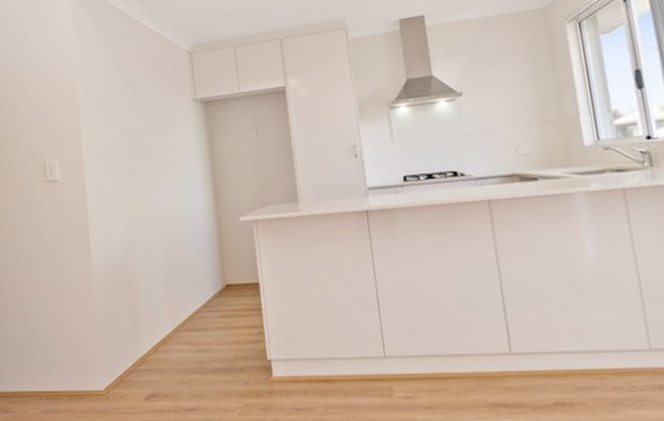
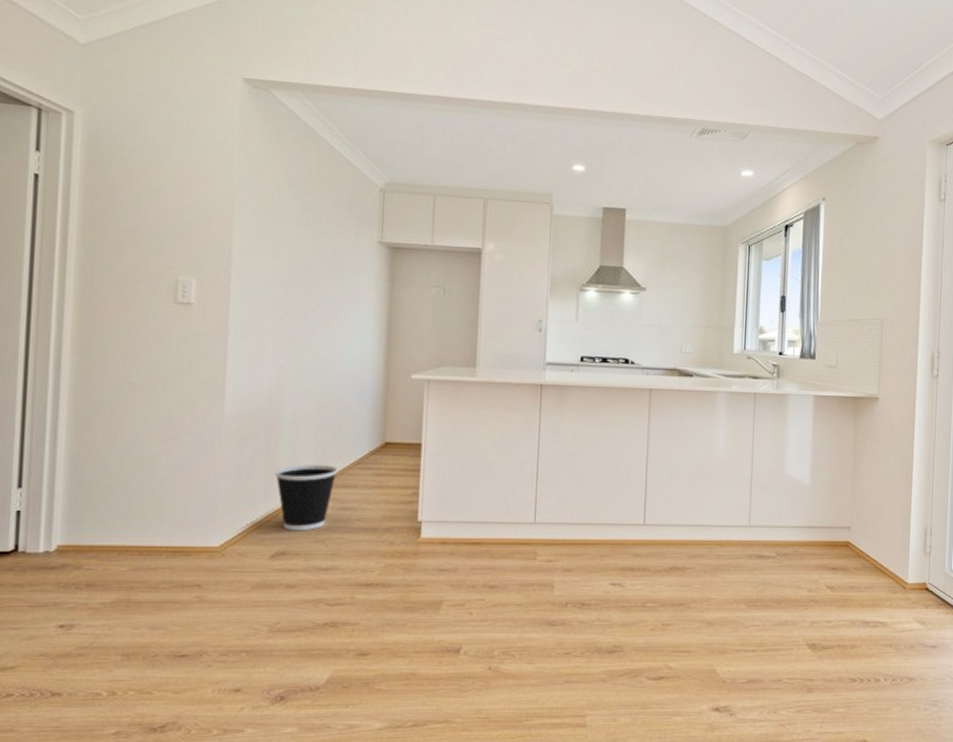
wastebasket: none [138,310,190,374] -> present [275,465,338,531]

